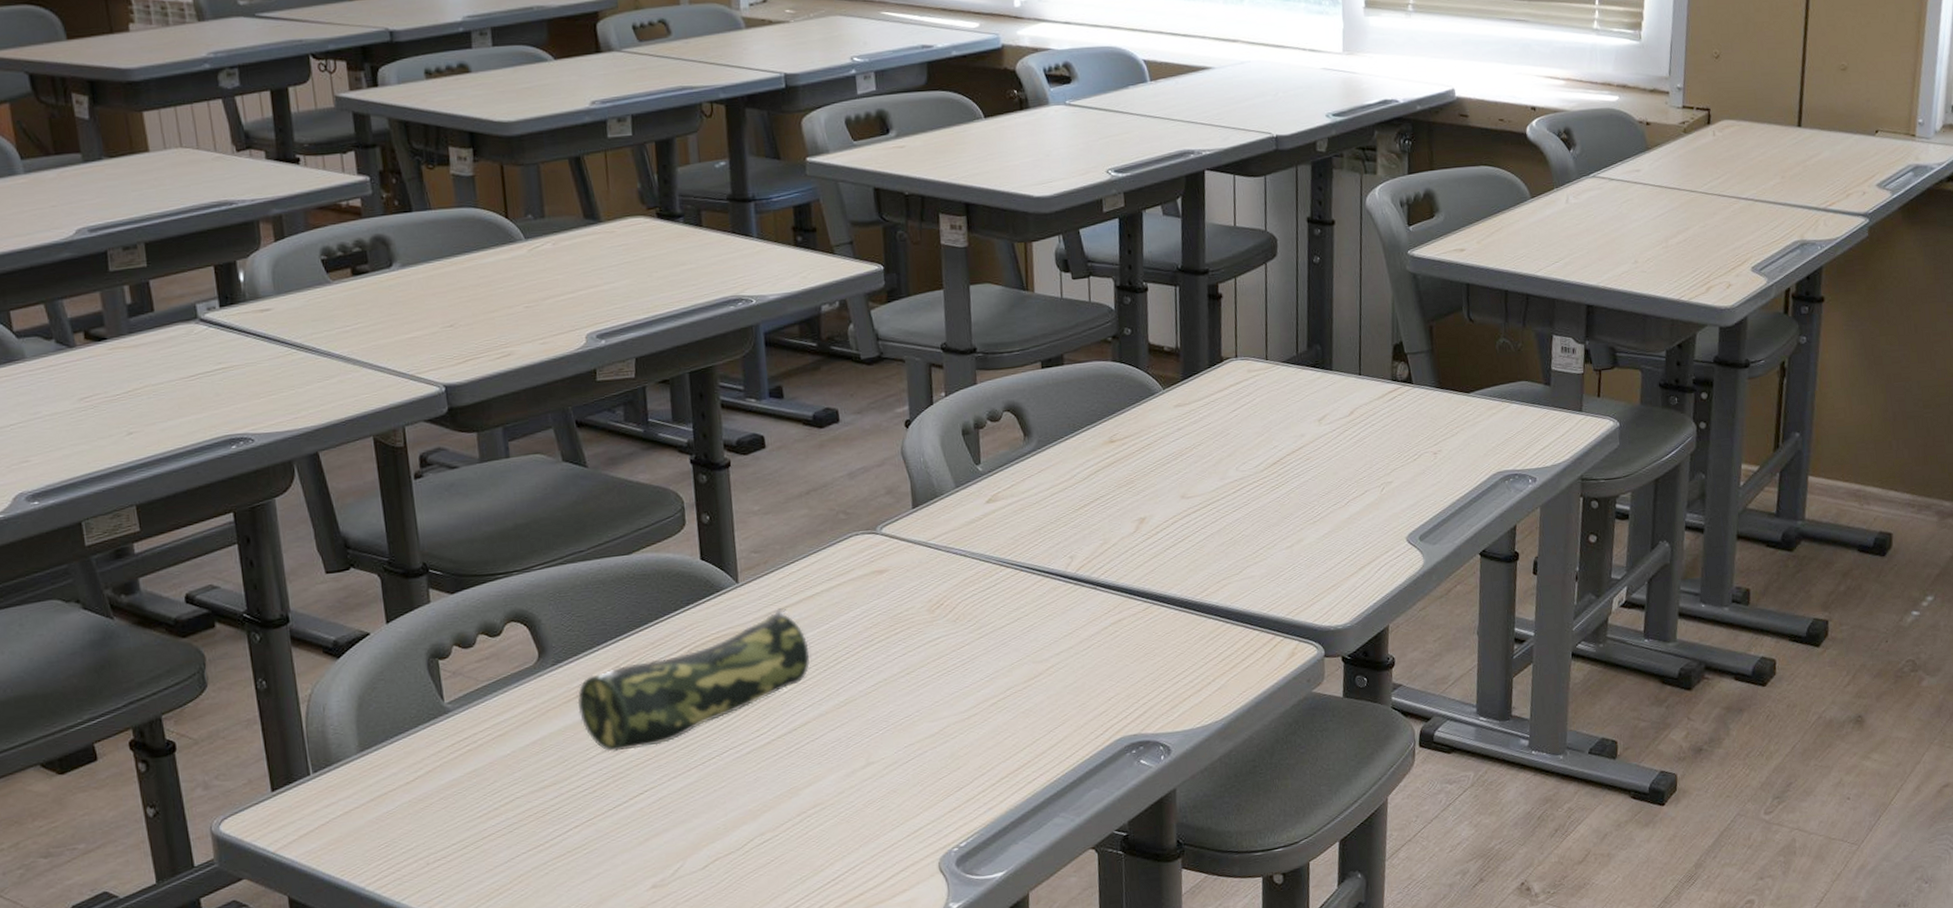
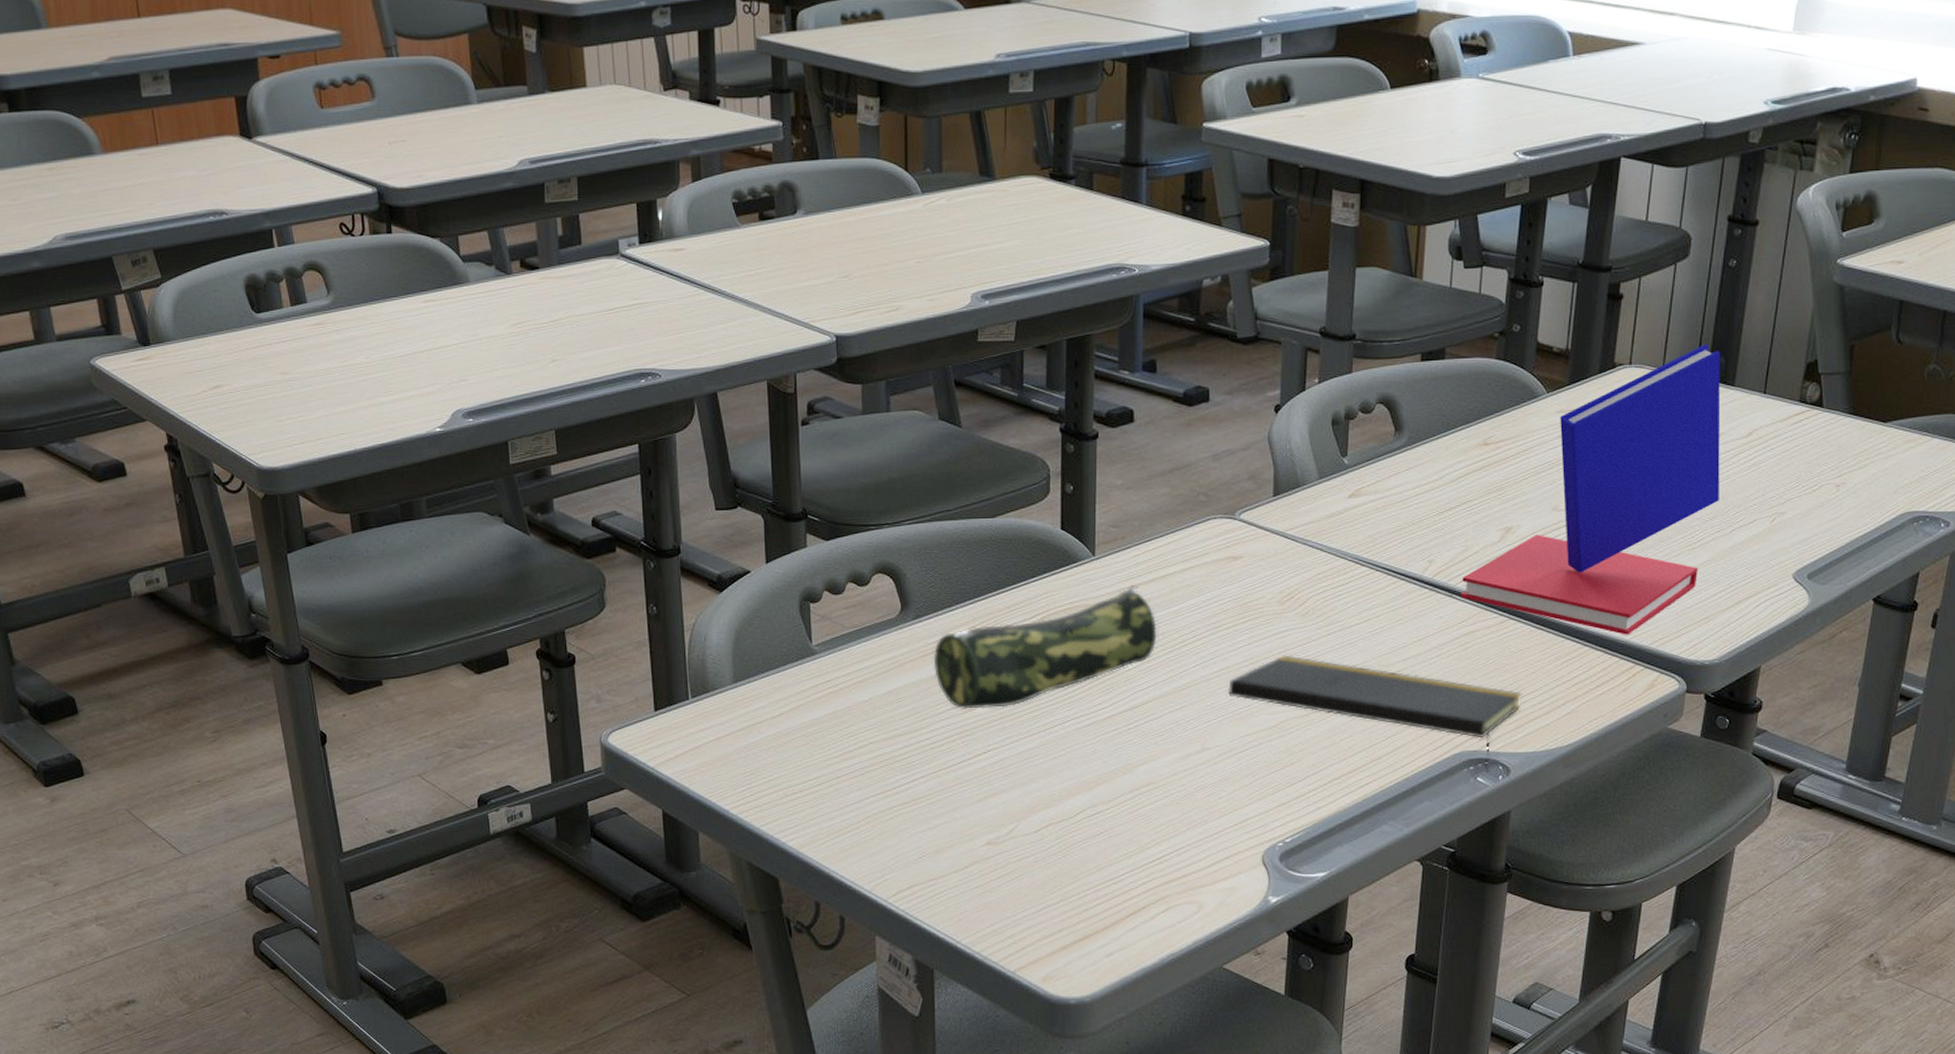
notepad: none [886,661,1174,755] -> present [1227,655,1523,773]
book: none [1104,333,1332,609] -> present [1461,343,1721,635]

